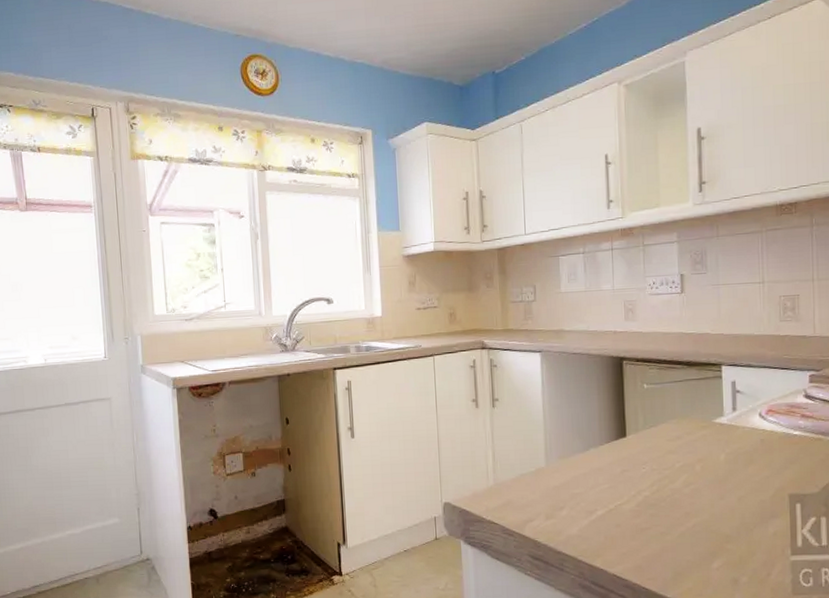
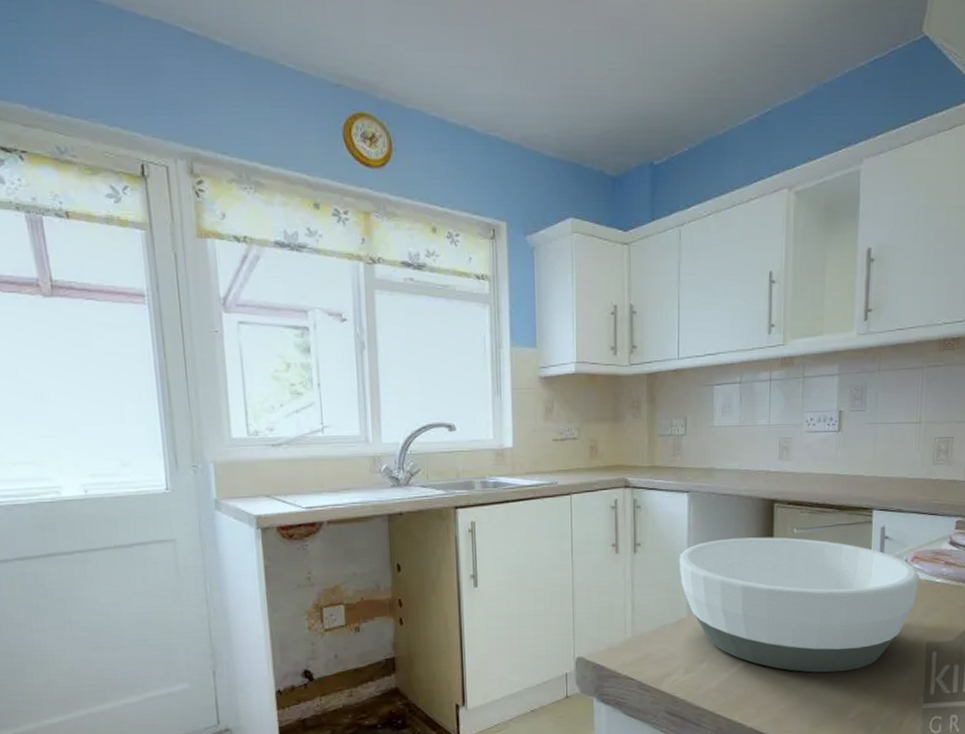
bowl: none [534,392,776,522] -> present [678,537,919,673]

